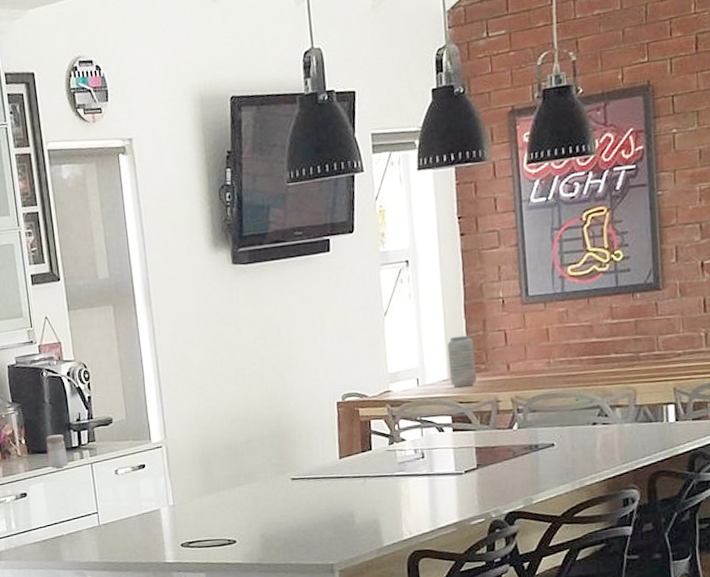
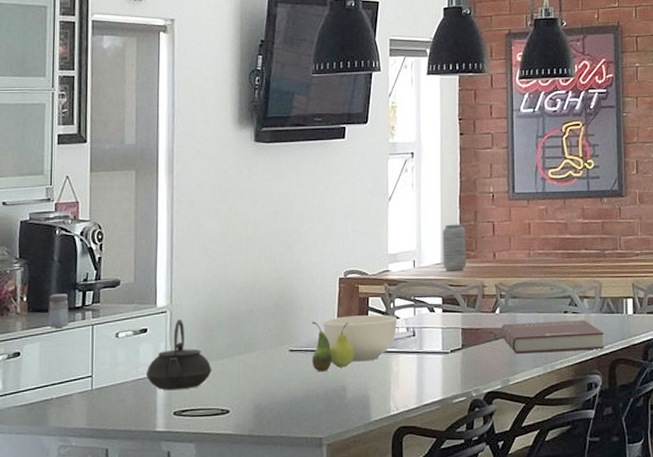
teapot: none [149,454,214,523] -> present [145,320,212,390]
fruit: none [311,448,338,499] -> present [311,321,333,372]
bowl: none [324,437,404,488] -> present [323,314,397,362]
fruit: none [333,447,360,494] -> present [329,322,354,368]
book: none [520,431,642,471] -> present [500,320,605,354]

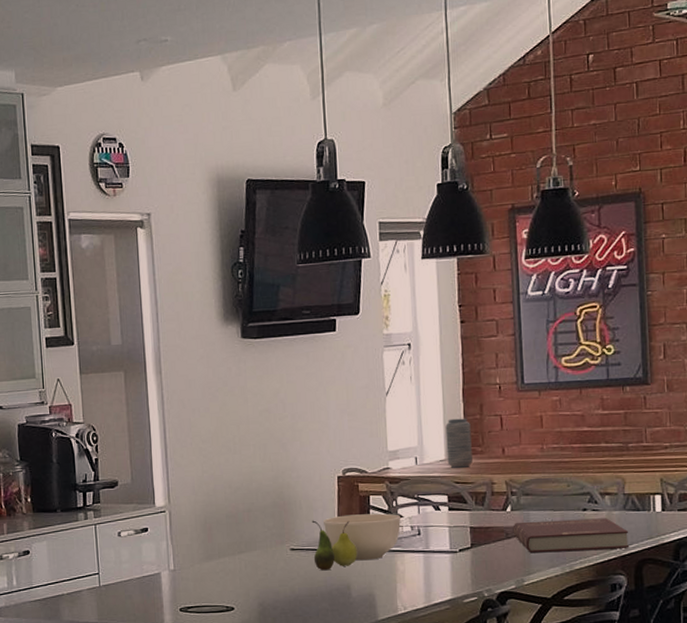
salt shaker: present [46,293,69,328] -> none [51,493,73,527]
teapot: present [145,320,212,390] -> none [150,519,214,587]

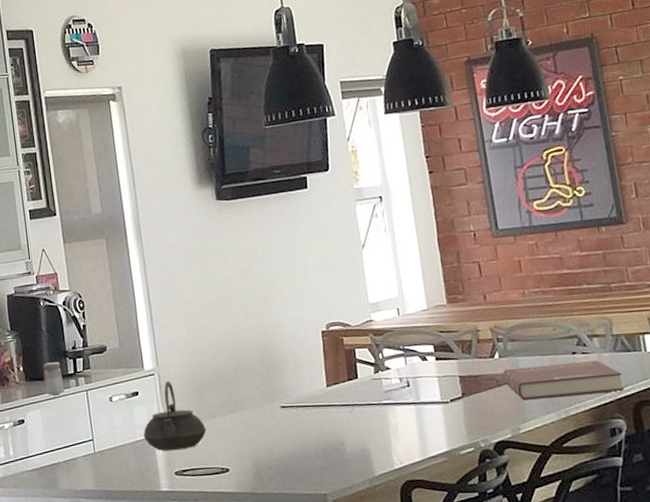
salt shaker: none [51,493,73,527] -> present [42,361,65,395]
teapot: none [150,519,214,587] -> present [143,381,207,451]
fruit: present [311,520,336,571] -> none [299,376,327,428]
bowl: present [324,513,401,561] -> none [311,366,389,416]
fruit: present [331,521,358,566] -> none [321,375,349,422]
vase: present [445,418,473,469] -> none [424,266,455,318]

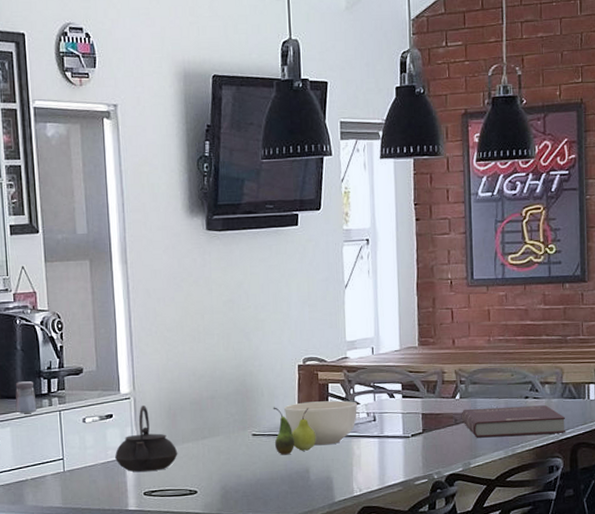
fruit: none [299,376,327,428] -> present [273,407,295,455]
bowl: none [311,366,389,416] -> present [284,400,357,446]
fruit: none [321,375,349,422] -> present [291,408,316,451]

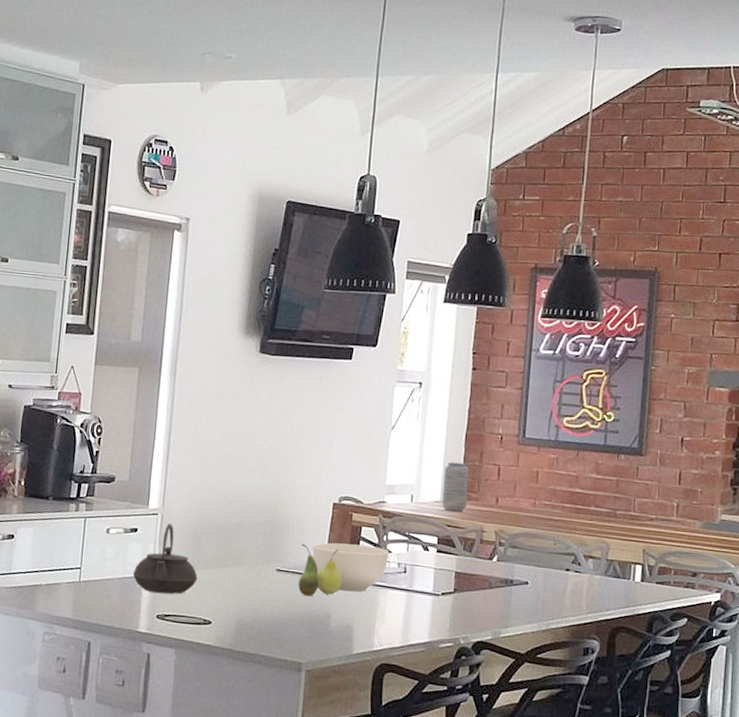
salt shaker: present [15,380,37,414] -> none [41,481,65,516]
vase: none [400,311,425,359] -> present [442,461,469,513]
book: present [461,405,566,438] -> none [496,573,607,614]

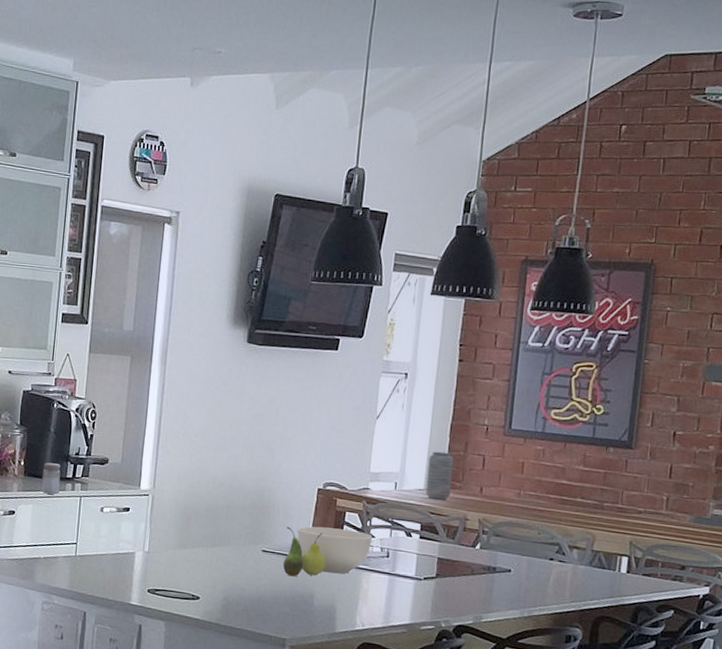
salt shaker: none [41,481,65,516] -> present [40,462,61,495]
teapot: present [132,524,198,594] -> none [125,504,187,571]

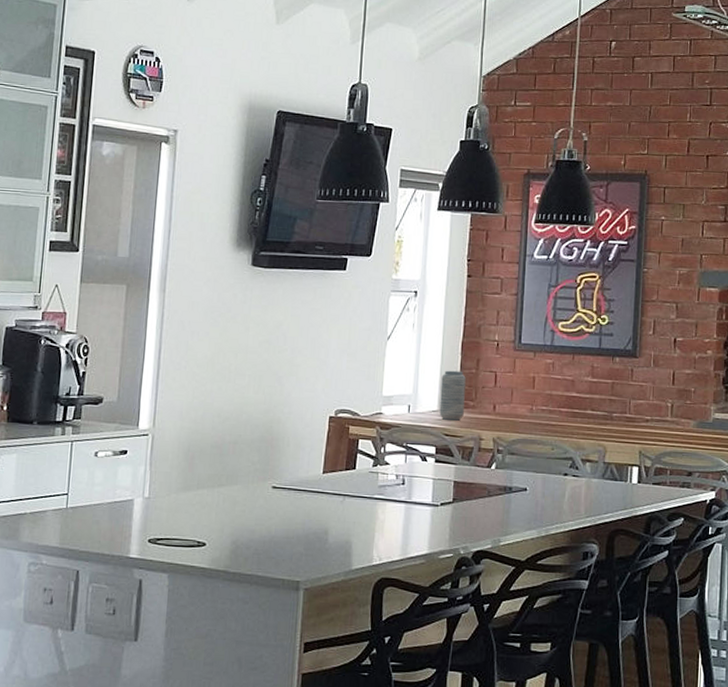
salt shaker: present [40,462,61,495] -> none [25,405,50,441]
fruit: present [282,526,304,577] -> none [294,459,317,513]
bowl: present [297,526,372,574] -> none [309,457,387,506]
fruit: present [301,533,326,576] -> none [314,463,340,510]

